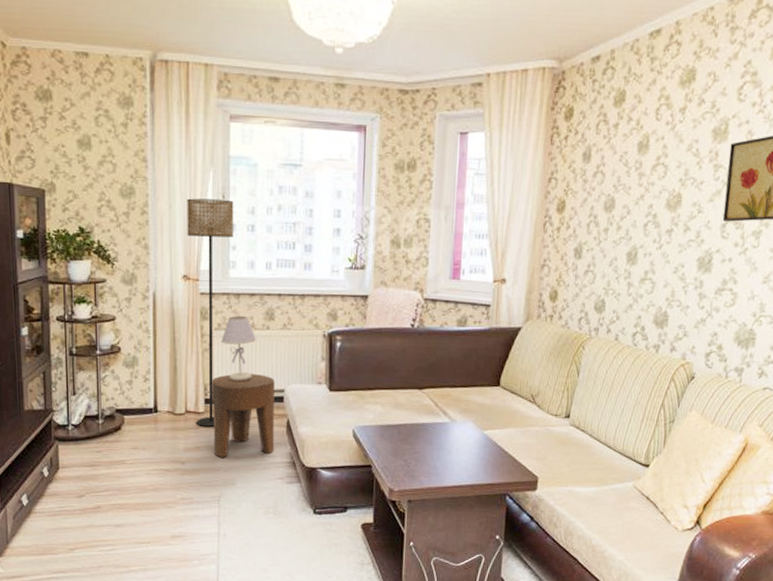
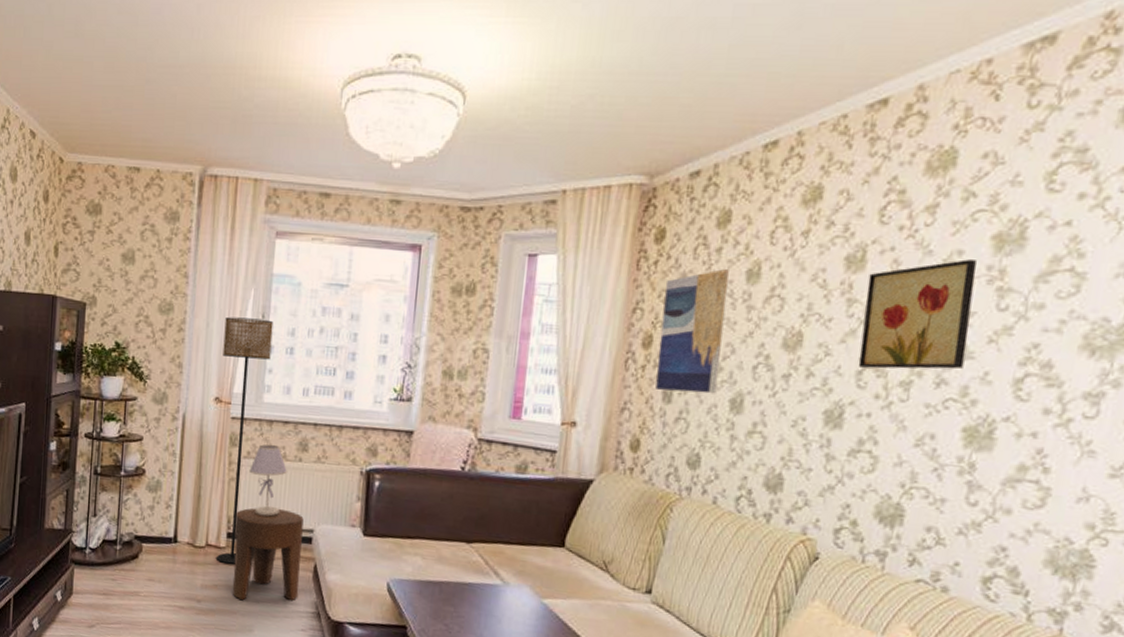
wall art: none [569,142,624,249] -> present [655,269,729,394]

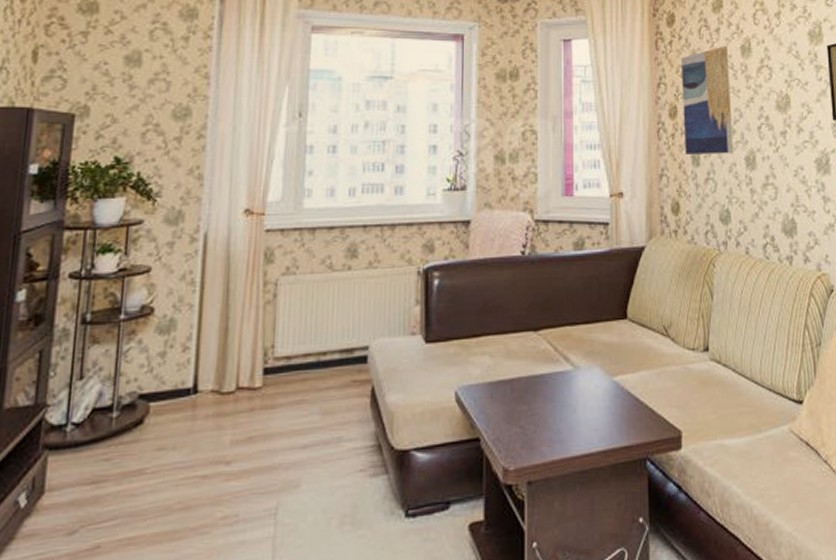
floor lamp: present [215,317,274,564] -> none [249,118,312,407]
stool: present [232,507,304,601] -> none [272,327,356,449]
table lamp: present [249,444,288,517] -> none [289,254,336,340]

